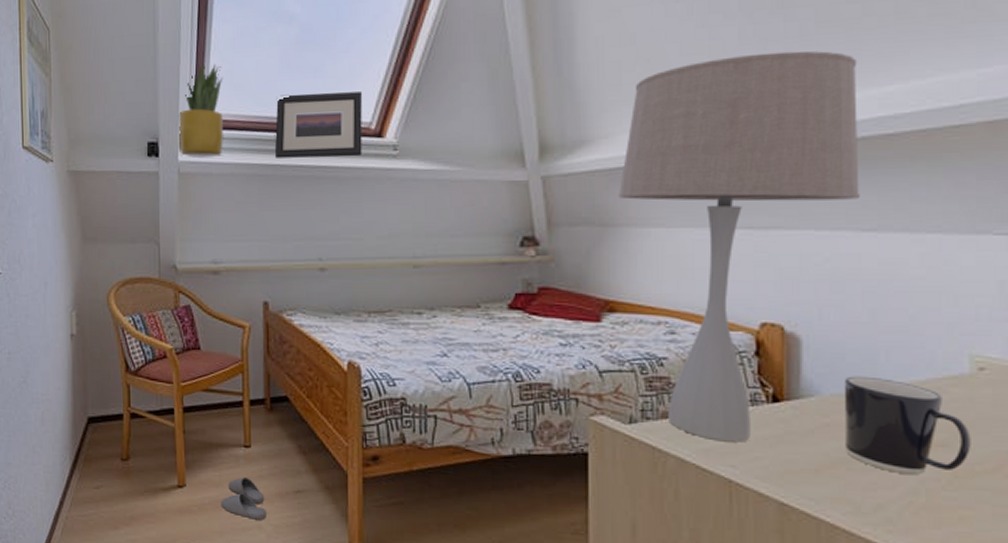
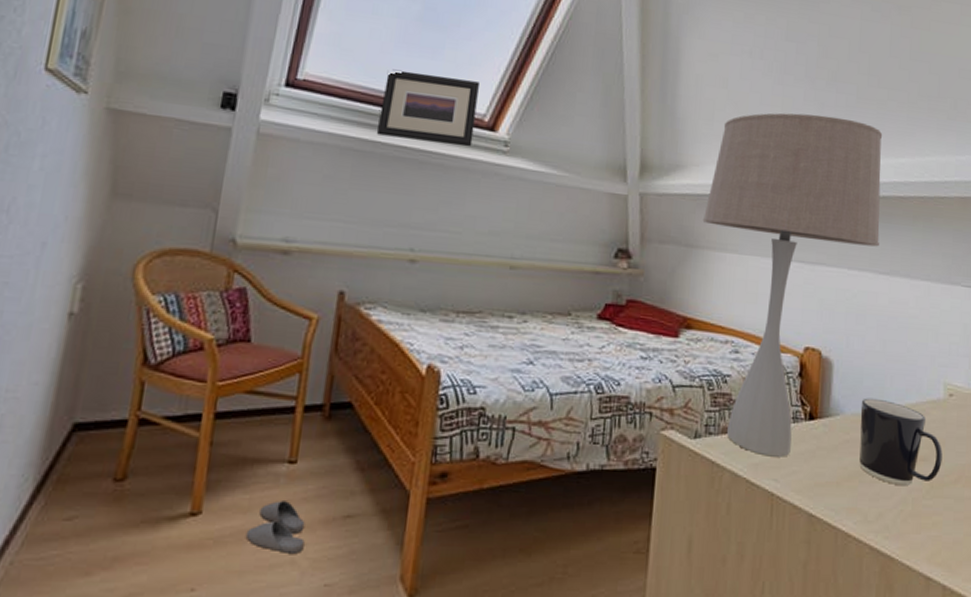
planter: present [179,64,223,159] -> none [264,19,330,123]

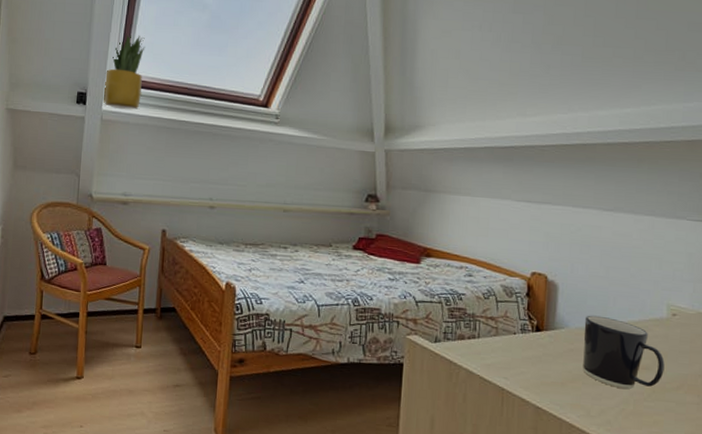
slippers: present [245,501,305,553] -> none [111,372,149,408]
planter: none [264,19,330,123] -> present [104,34,145,110]
picture frame: present [376,69,479,147] -> none [181,66,255,121]
table lamp: present [702,113,883,457] -> none [439,75,608,361]

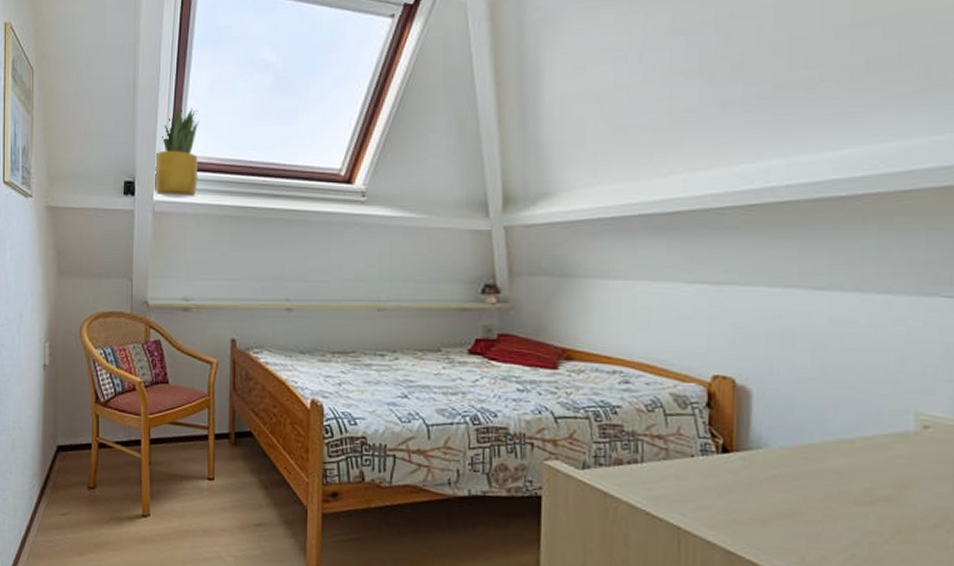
mug: present [583,315,665,390] -> none [791,430,914,529]

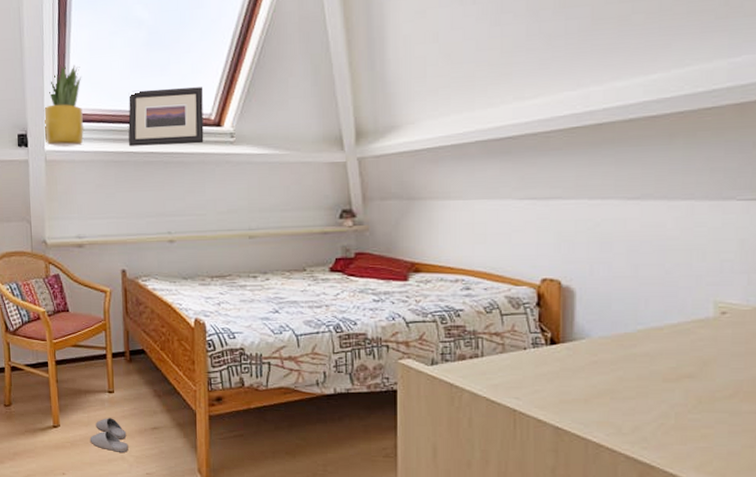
slippers: none [183,509,227,551] -> present [89,418,128,452]
picture frame: none [246,138,333,202] -> present [128,87,204,146]

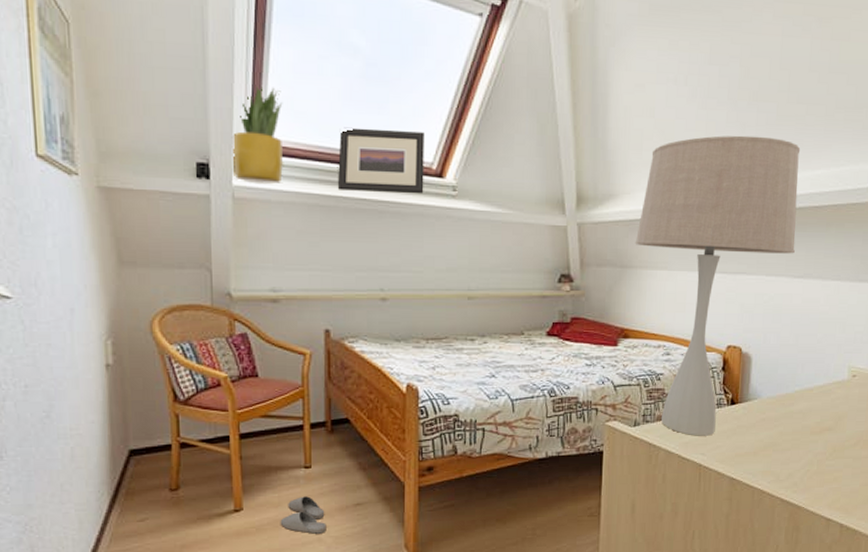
table lamp: none [422,45,627,379] -> present [635,135,801,436]

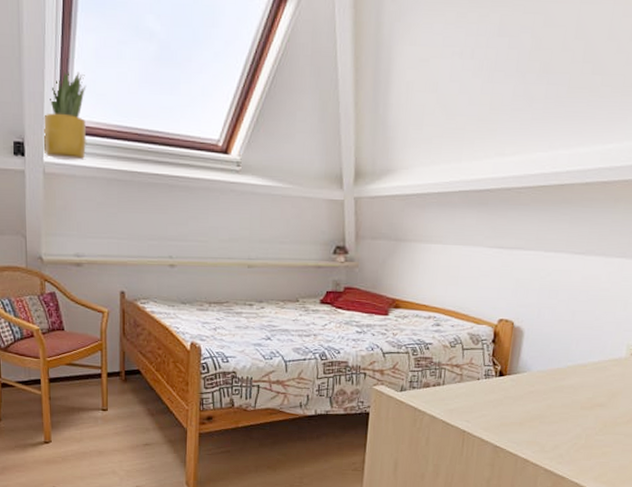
slippers: present [280,496,327,534] -> none [81,434,120,467]
picture frame: present [337,127,424,194] -> none [133,107,212,170]
table lamp: present [635,135,801,436] -> none [410,109,592,405]

